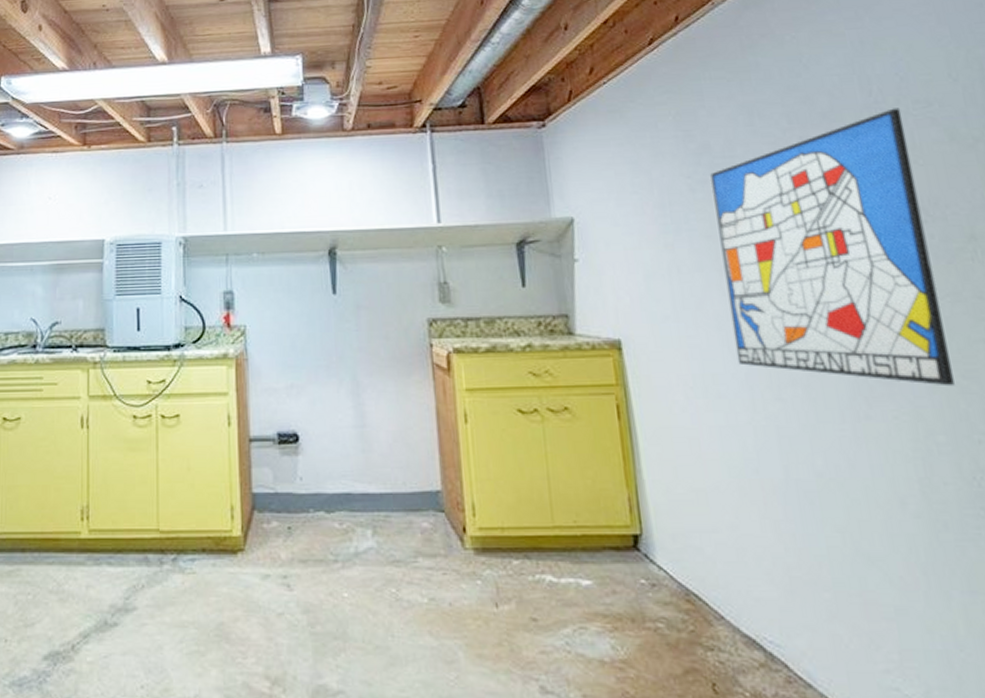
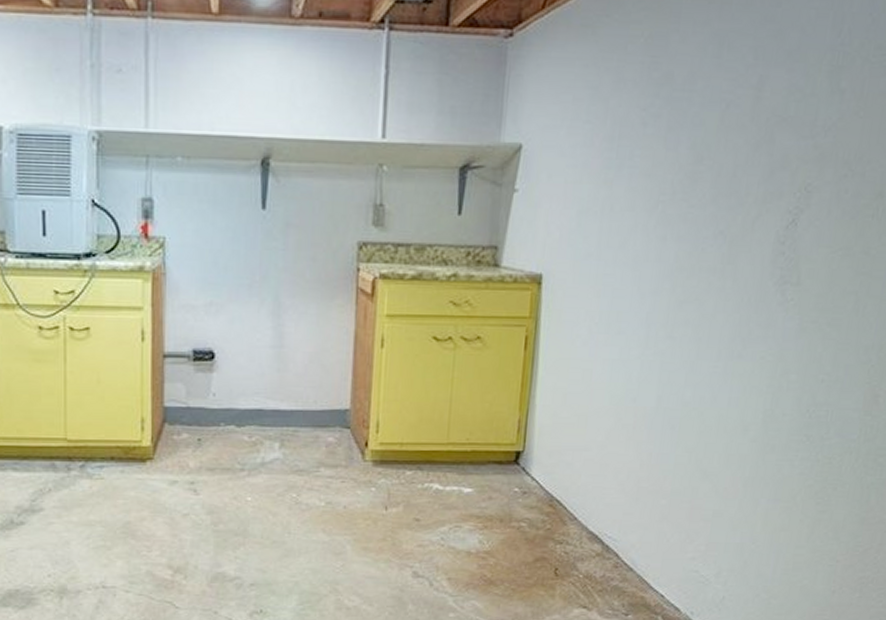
wall art: present [710,108,955,387] -> none [643,52,862,333]

